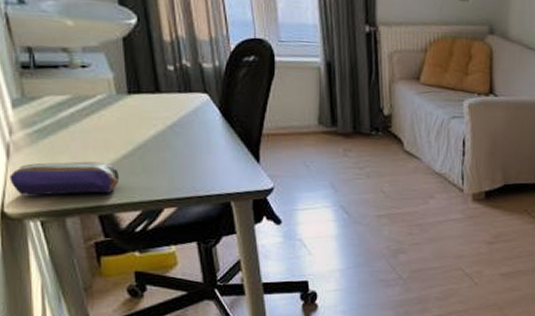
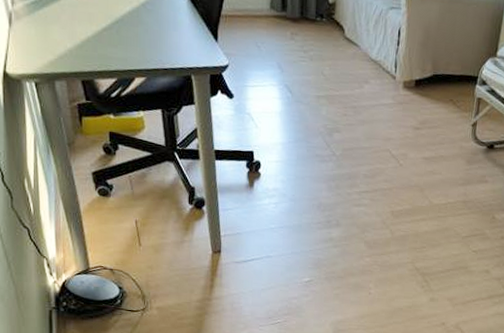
pencil case: present [9,161,120,196] -> none [11,30,100,61]

